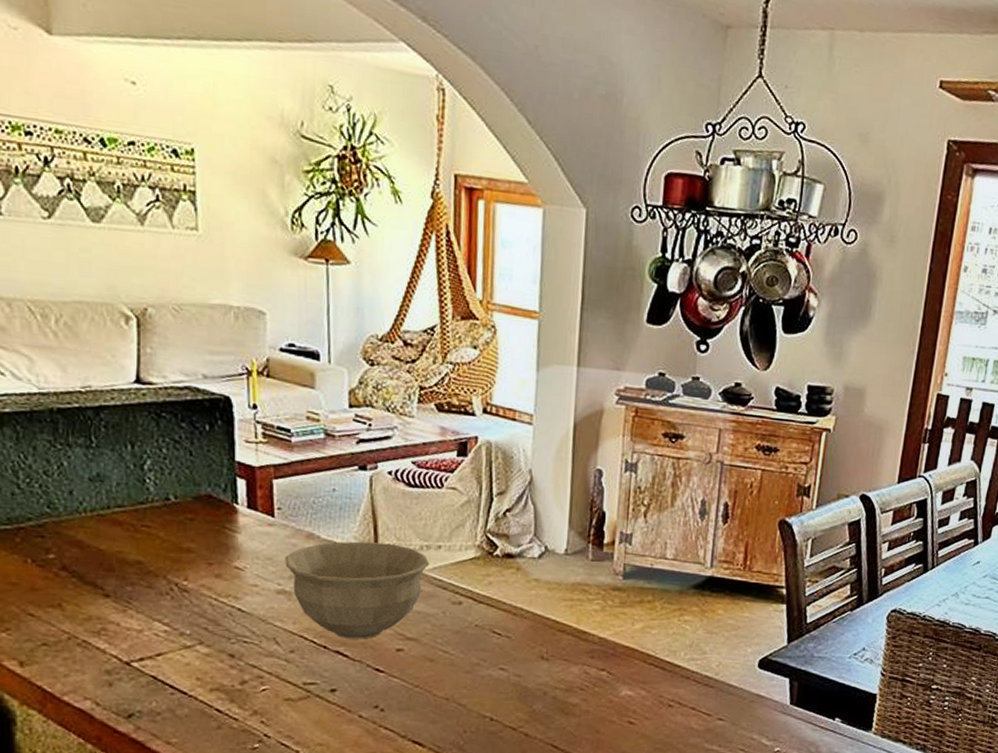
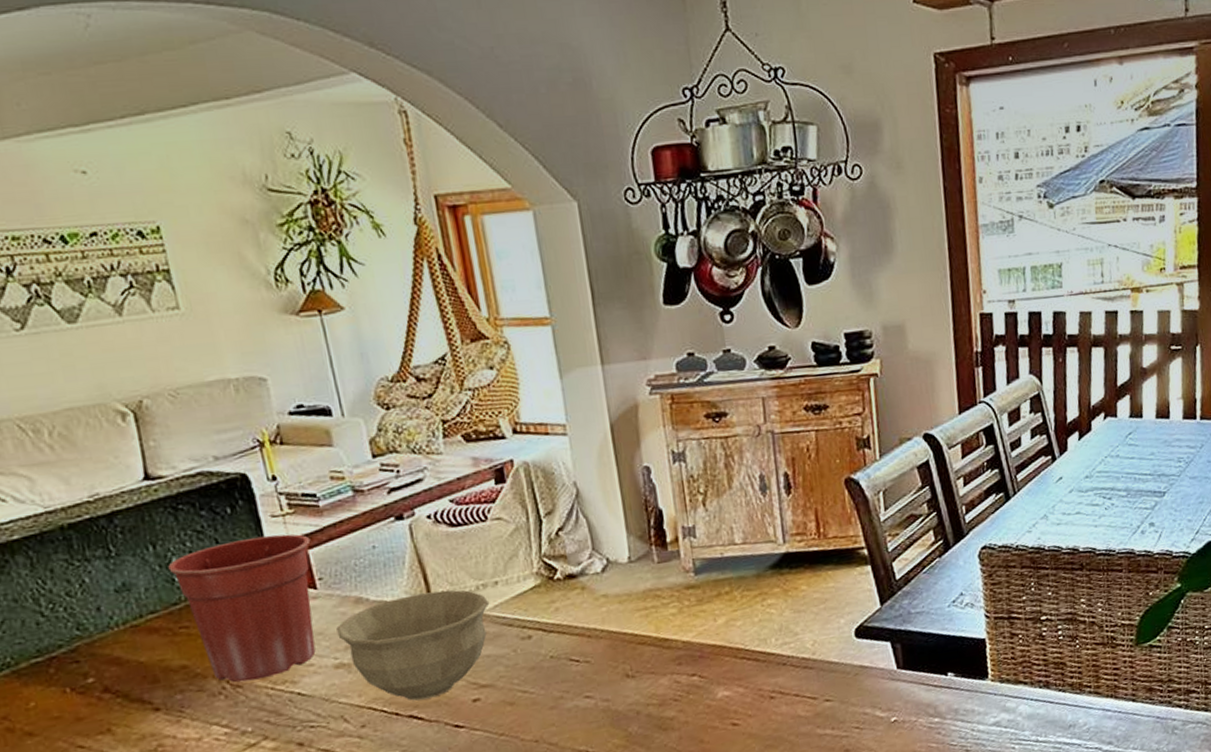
flower pot: none [142,456,277,589] -> present [168,534,316,682]

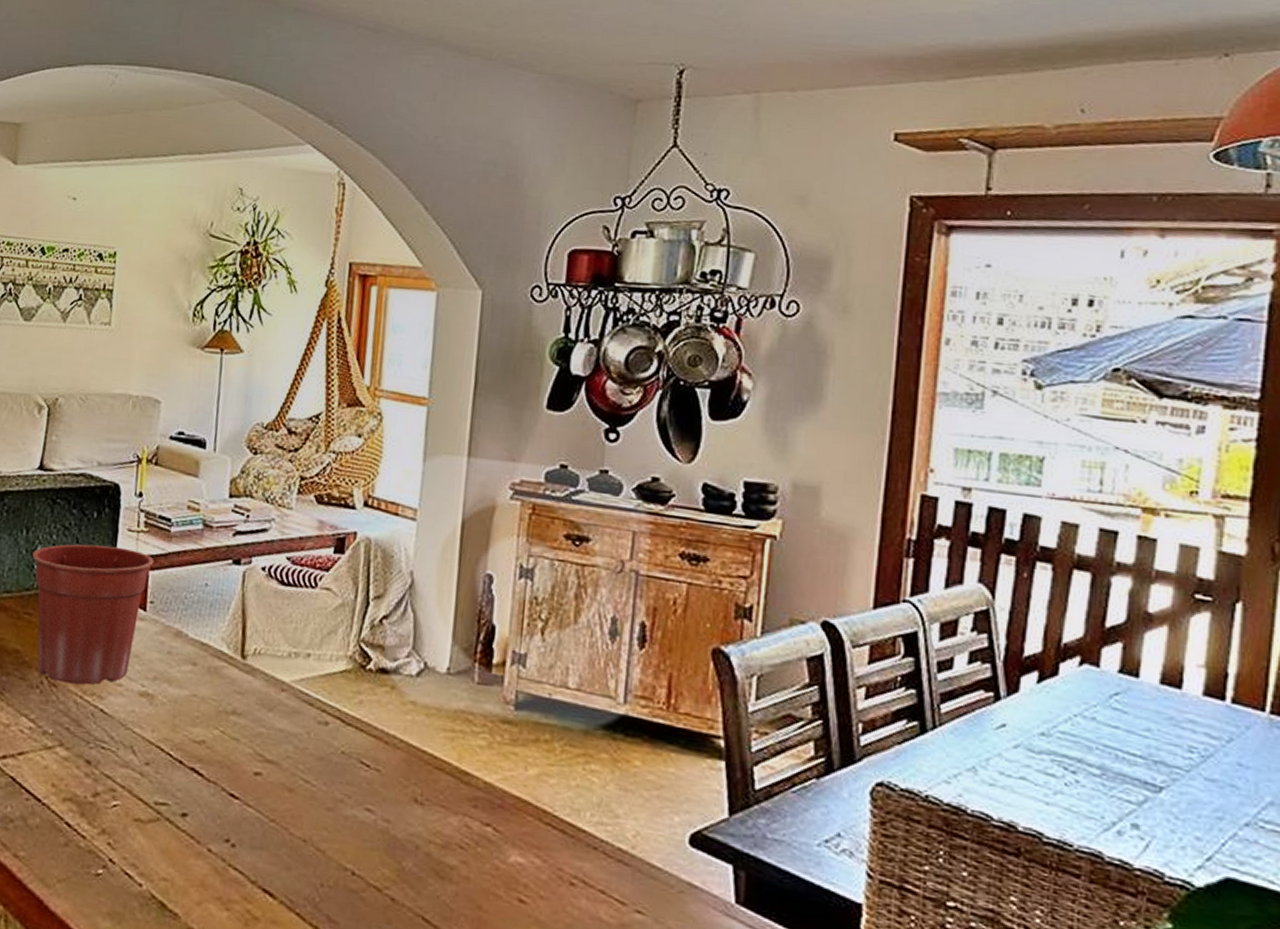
bowl: present [336,589,490,701] -> none [151,642,297,757]

